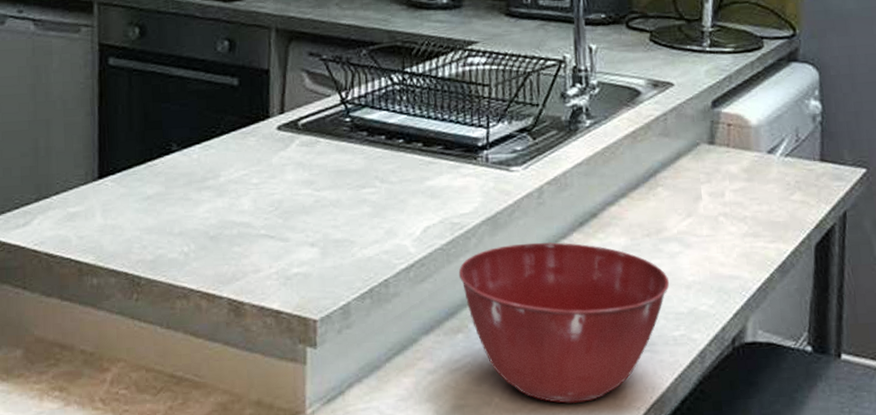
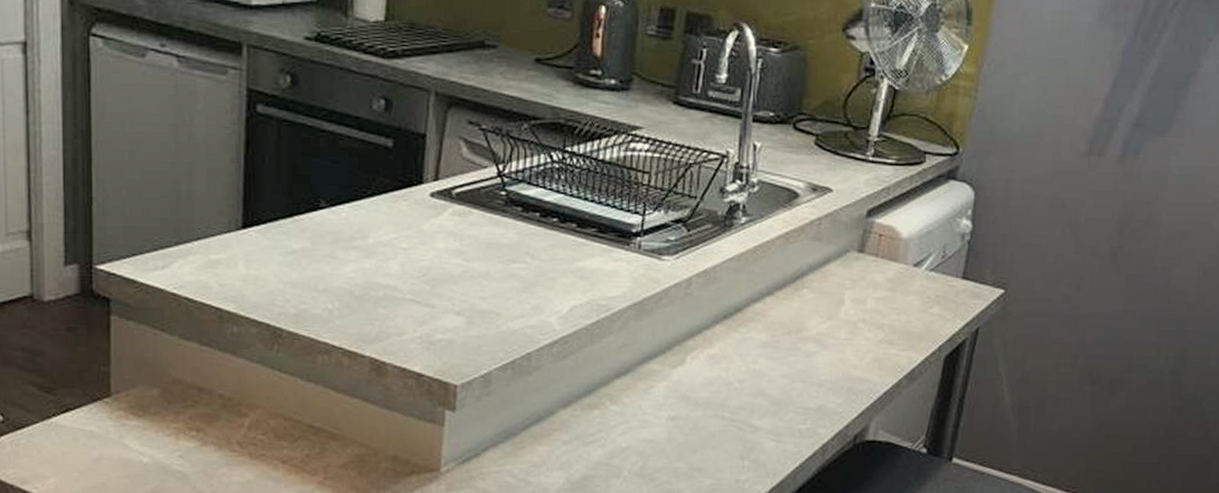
mixing bowl: present [458,242,670,403] -> none [600,330,803,482]

